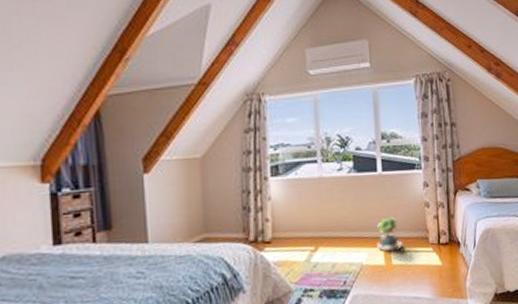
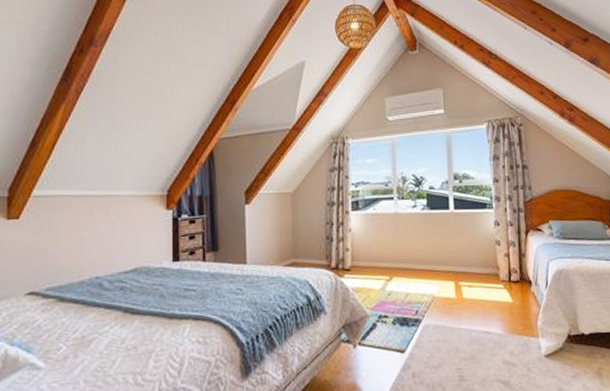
potted plant: present [377,217,403,252] -> none [448,253,473,286]

